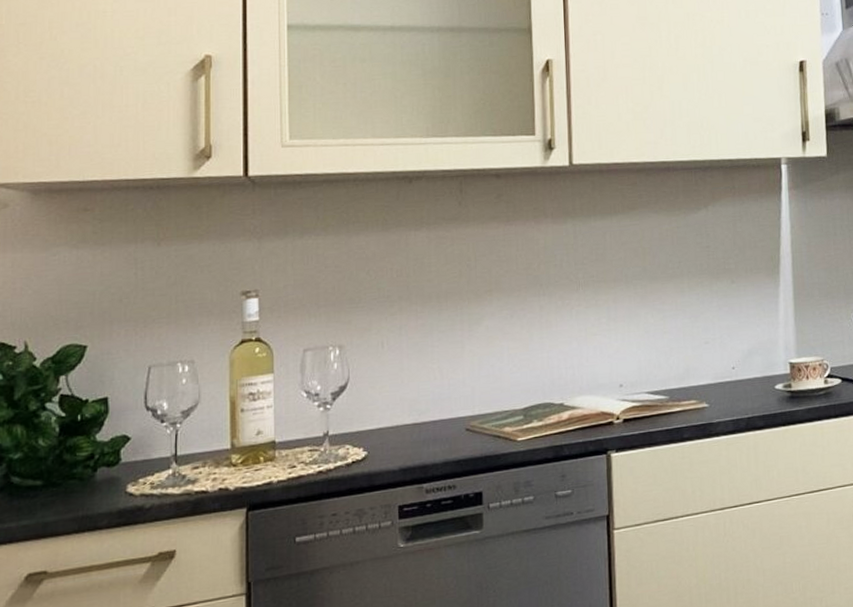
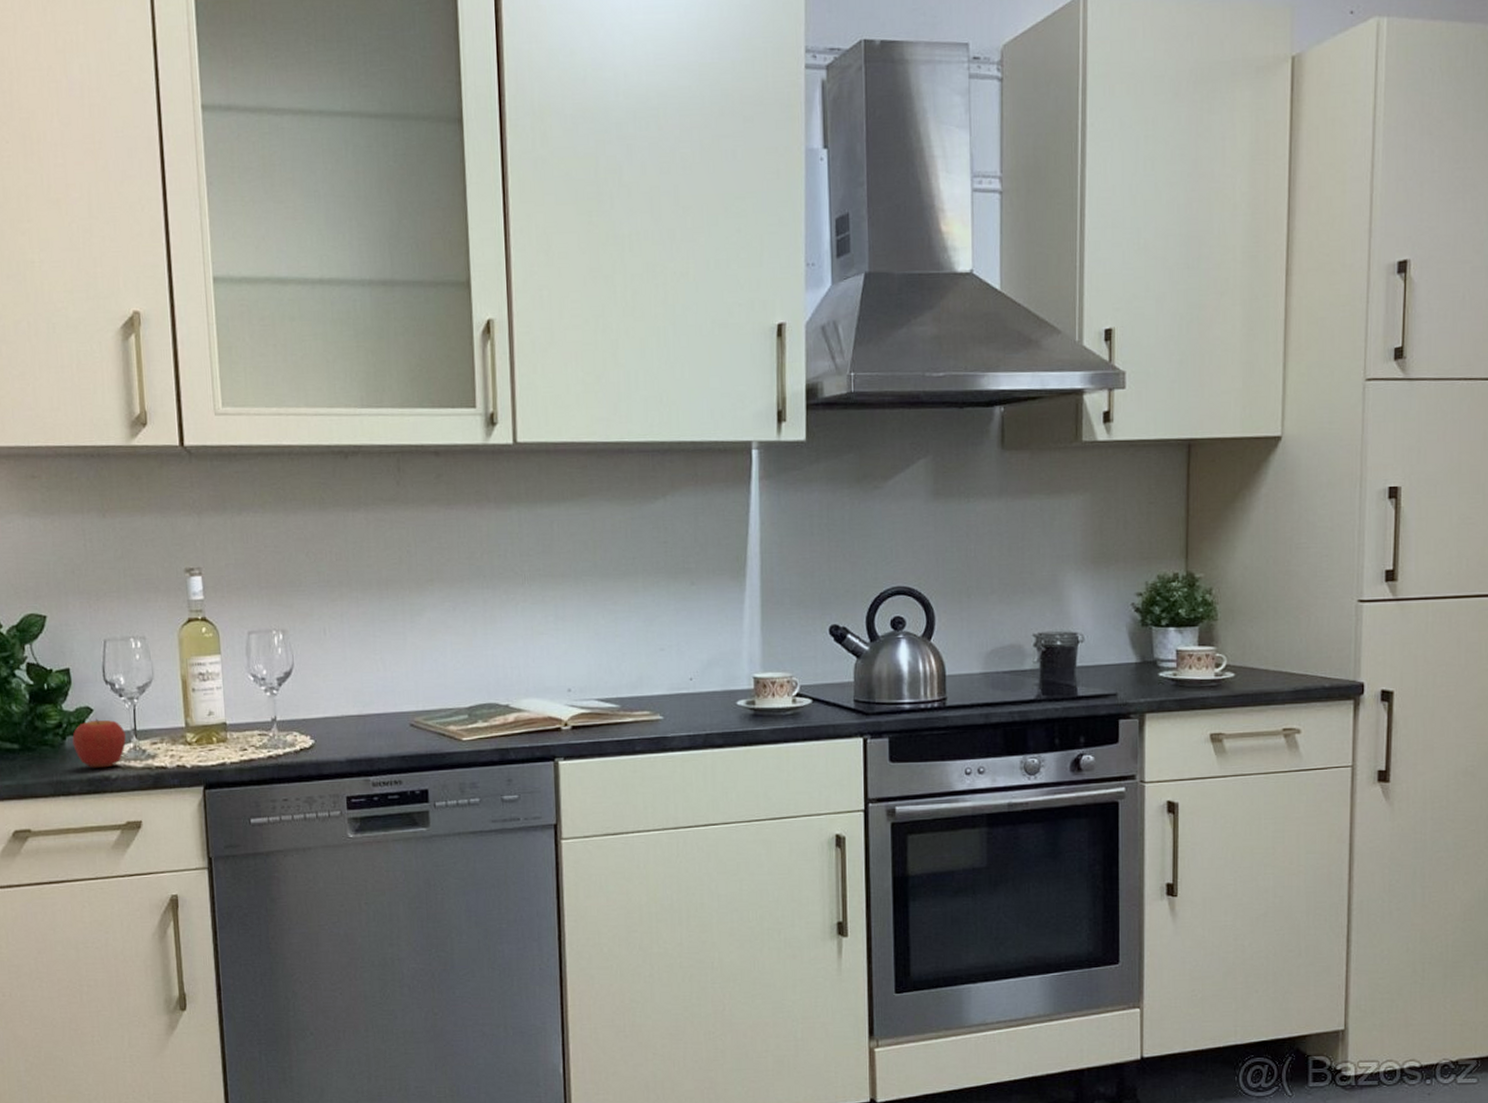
apple: none [104,447,164,499] -> present [72,718,126,768]

